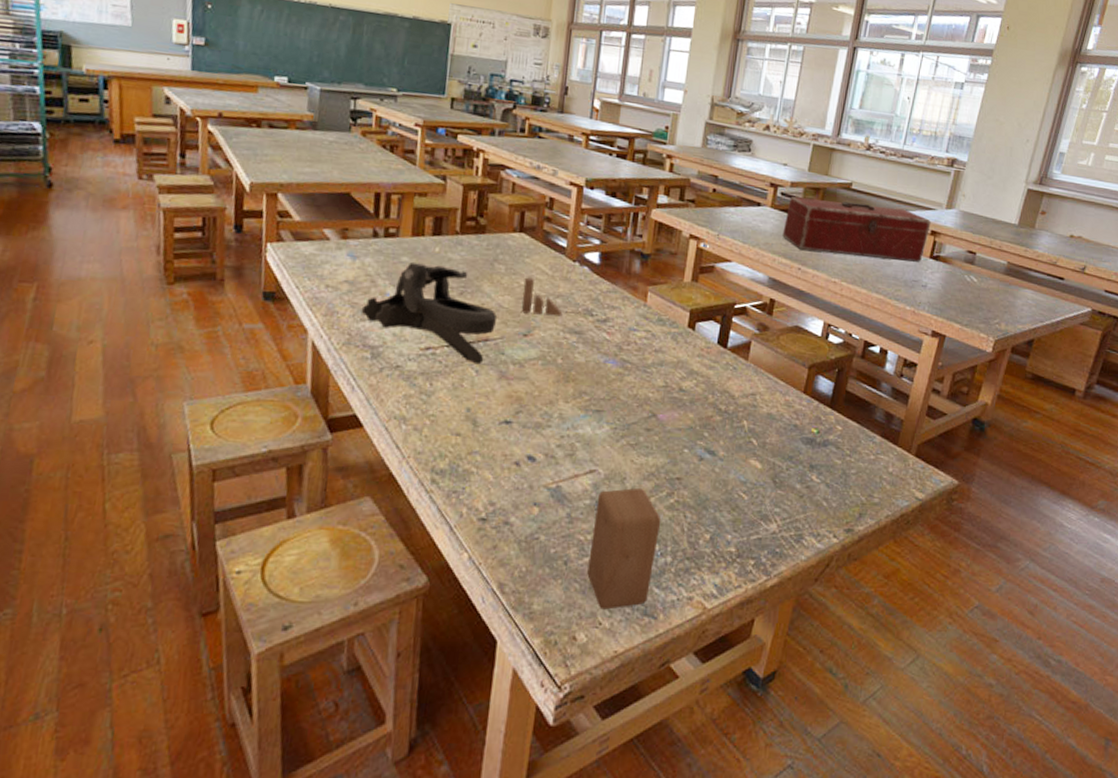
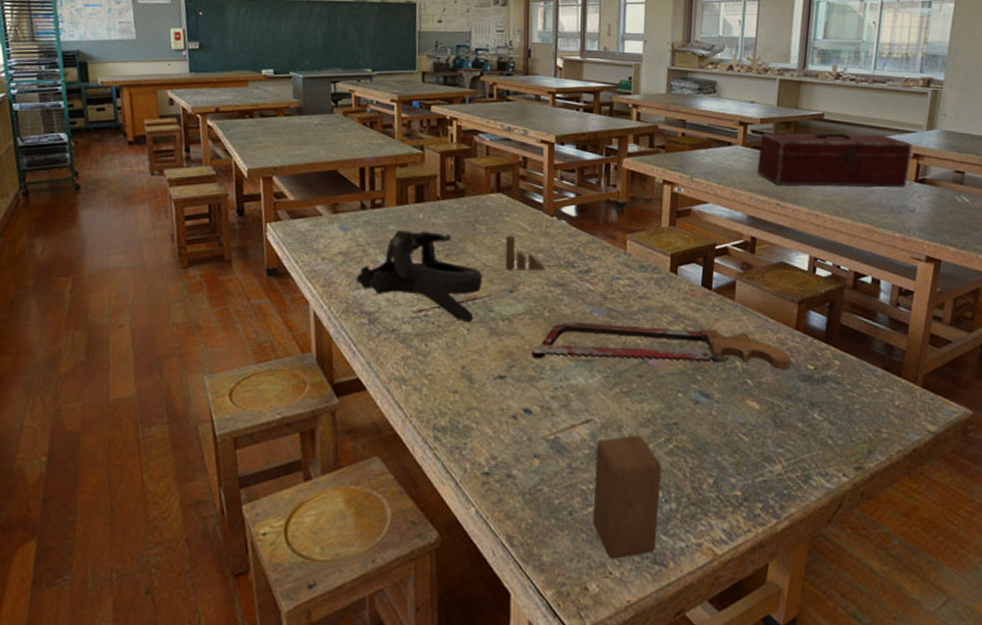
saw: none [541,370,796,431] -> present [532,321,791,369]

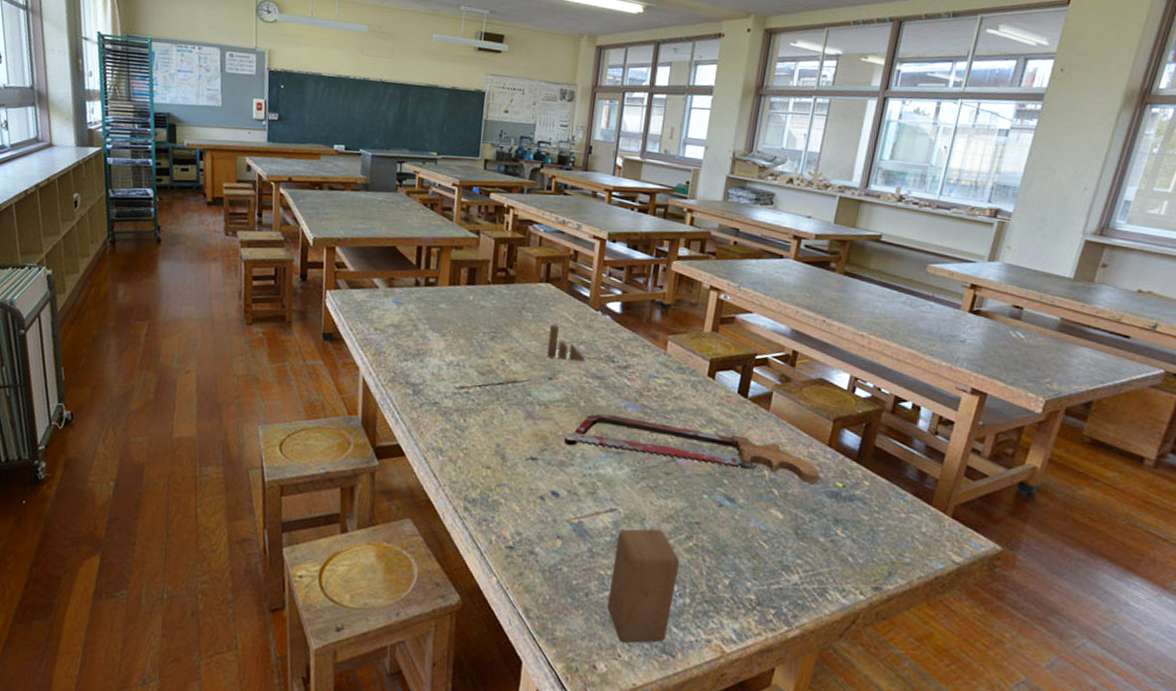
clamp: present [356,230,482,323] -> none [404,309,524,404]
toolbox: present [757,133,912,187] -> none [806,249,971,317]

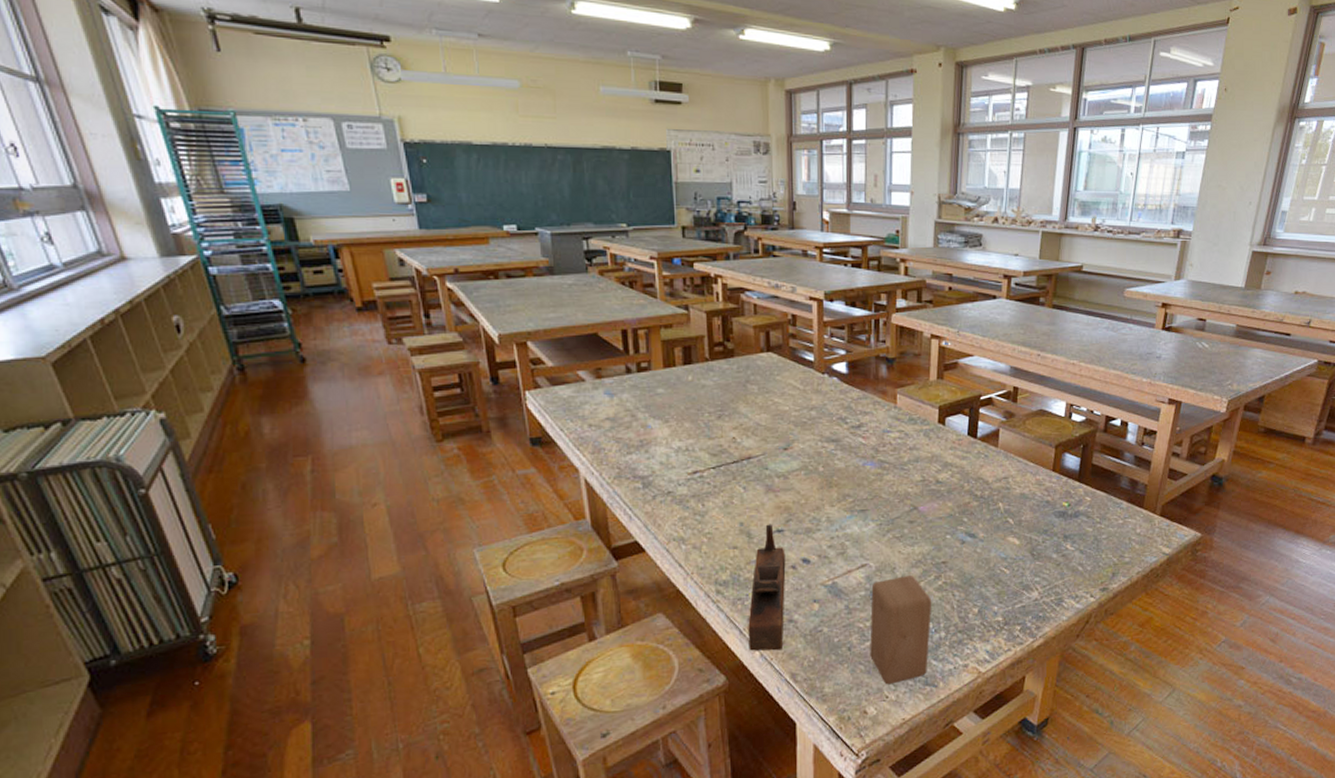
hand plane: none [486,449,536,581] -> present [748,524,786,651]
wooden blocks: present [546,324,618,364] -> none [777,394,851,429]
saw: present [564,413,820,484] -> none [808,474,1048,512]

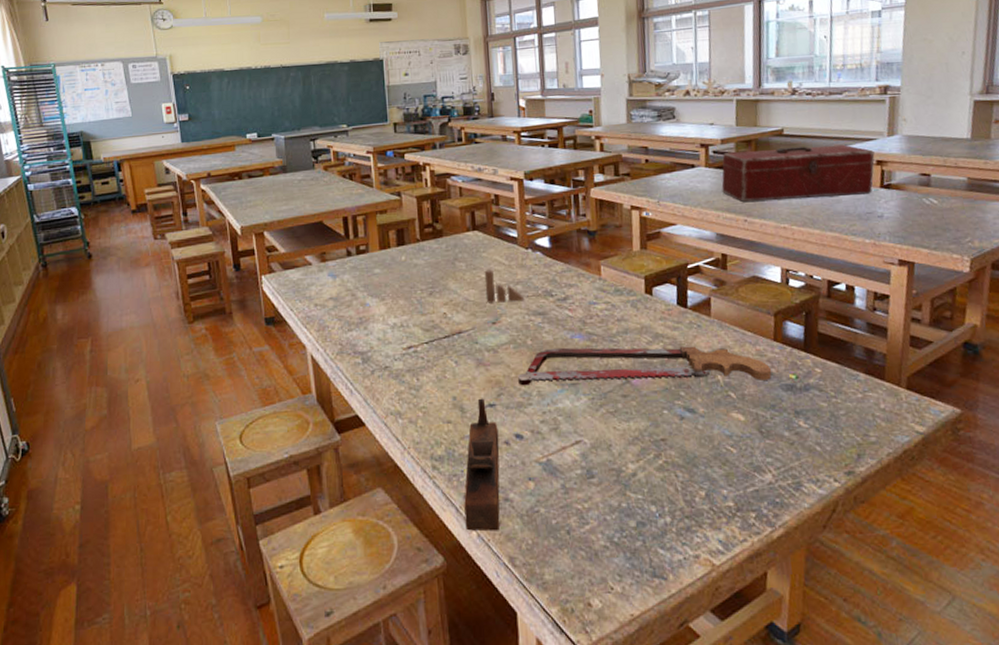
wooden blocks: none [777,394,851,429] -> present [484,269,557,303]
saw: none [808,474,1048,512] -> present [518,346,772,386]
wooden block: present [870,574,932,685] -> none [587,452,655,575]
toolbox: none [1020,285,1161,337] -> present [721,144,875,203]

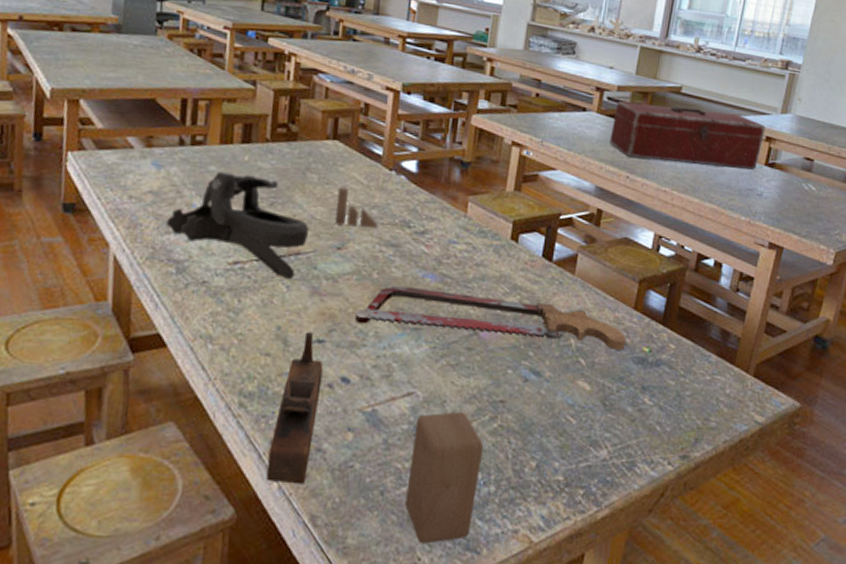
clamp: none [347,271,466,356] -> present [165,172,309,280]
wooden block: none [587,452,655,575] -> present [405,411,484,544]

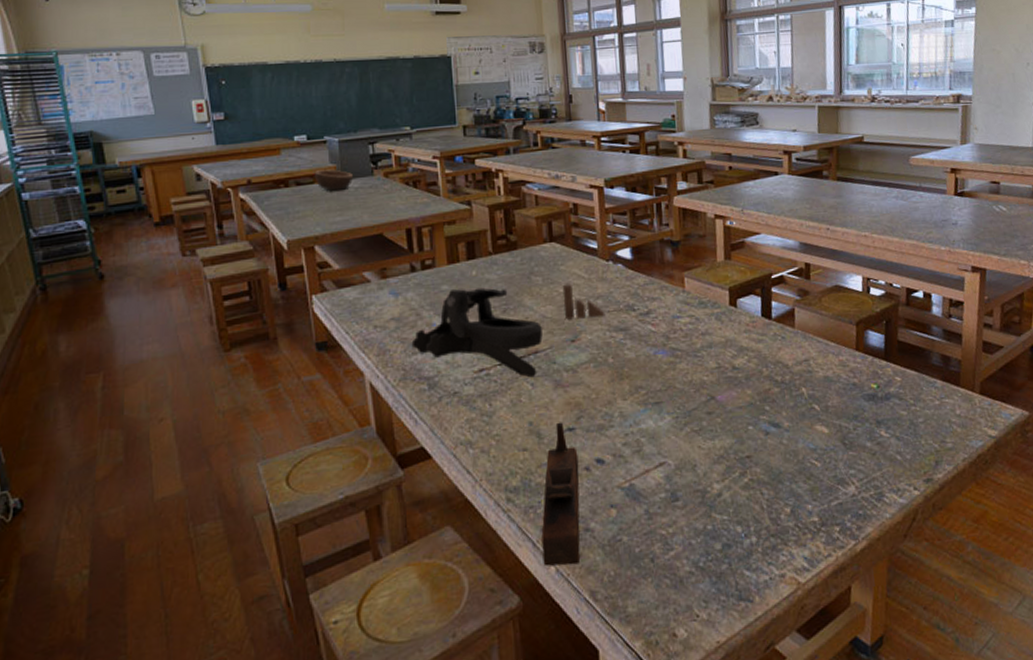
wooden bowl: none [92,19,136,46] -> present [314,169,354,192]
saw: present [355,285,627,350] -> none [599,358,855,407]
wooden block: present [405,411,484,544] -> none [672,472,741,601]
toolbox: present [609,101,765,170] -> none [804,152,949,211]

